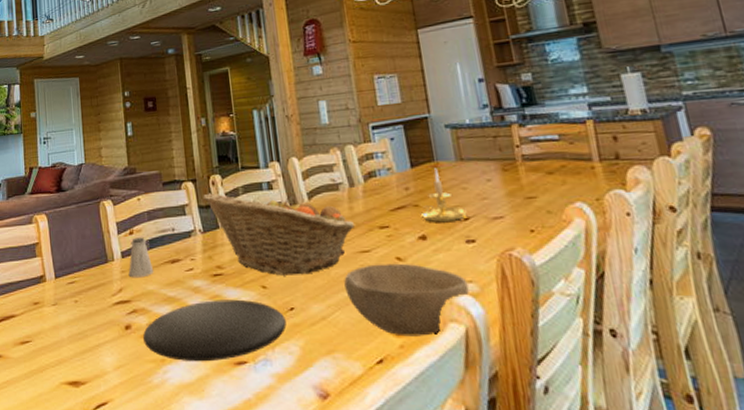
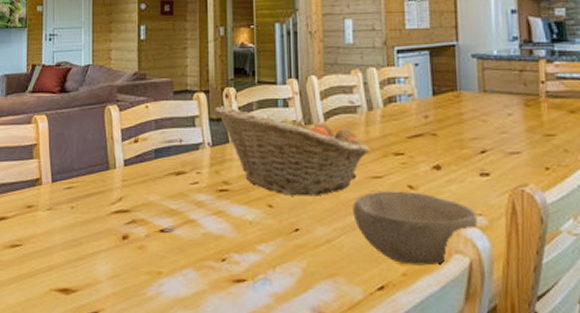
saltshaker: present [128,237,154,278] -> none [130,146,157,188]
plate: present [143,299,287,362] -> none [141,215,290,278]
candle holder: present [420,168,467,222] -> none [437,98,484,153]

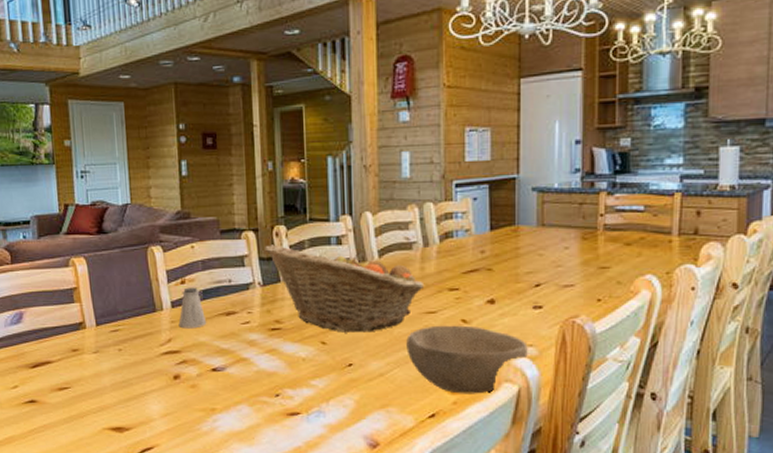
saltshaker: none [130,146,157,188] -> present [178,287,207,329]

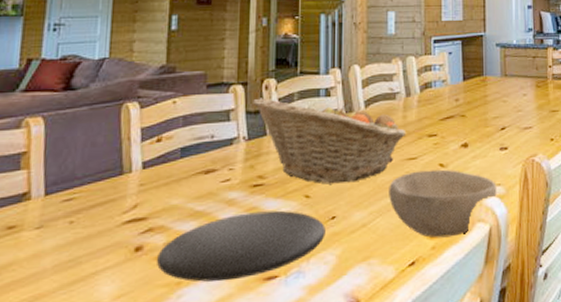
saltshaker: present [178,287,207,329] -> none [148,145,182,192]
plate: none [193,354,343,412] -> present [157,210,326,282]

